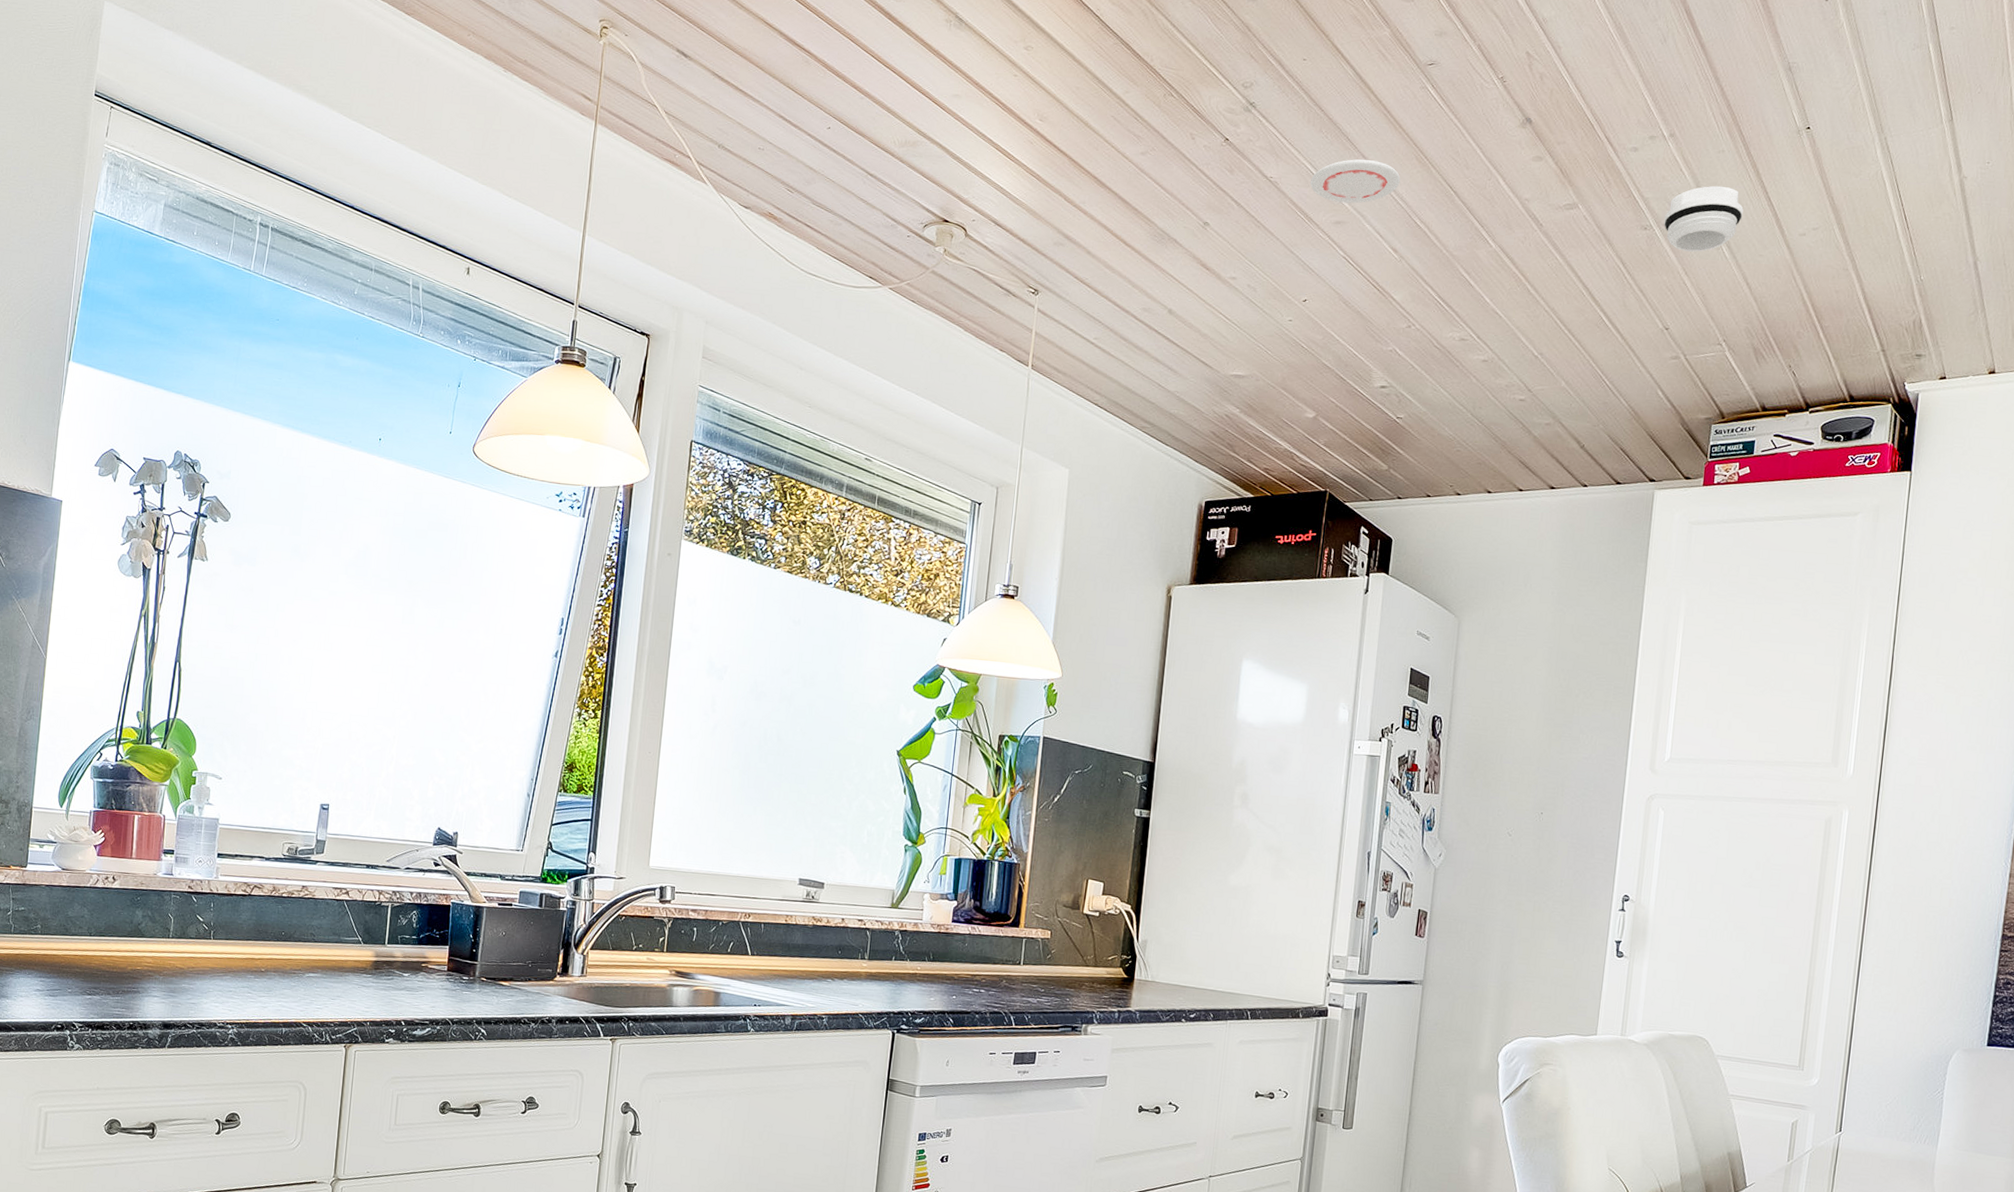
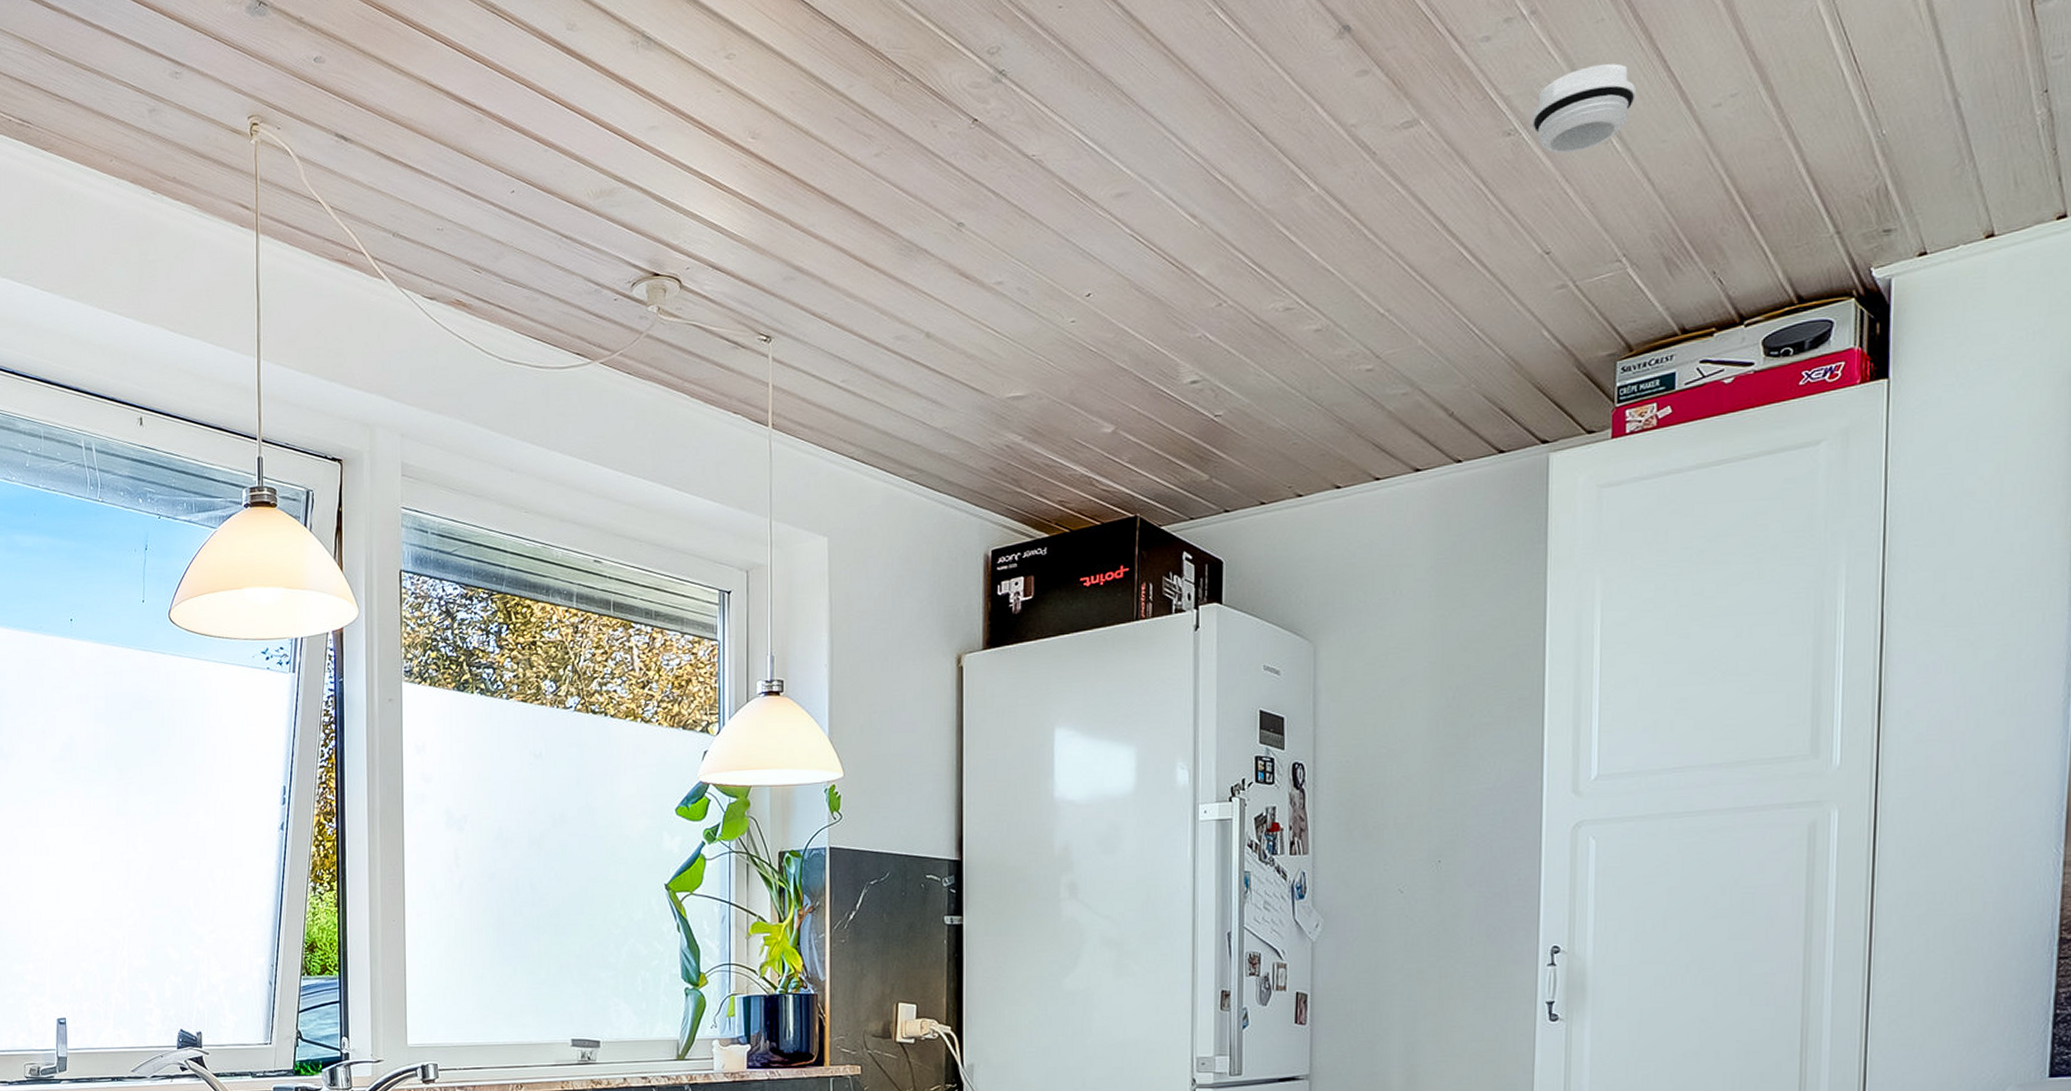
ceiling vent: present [1310,159,1401,204] -> none [1082,112,1192,171]

